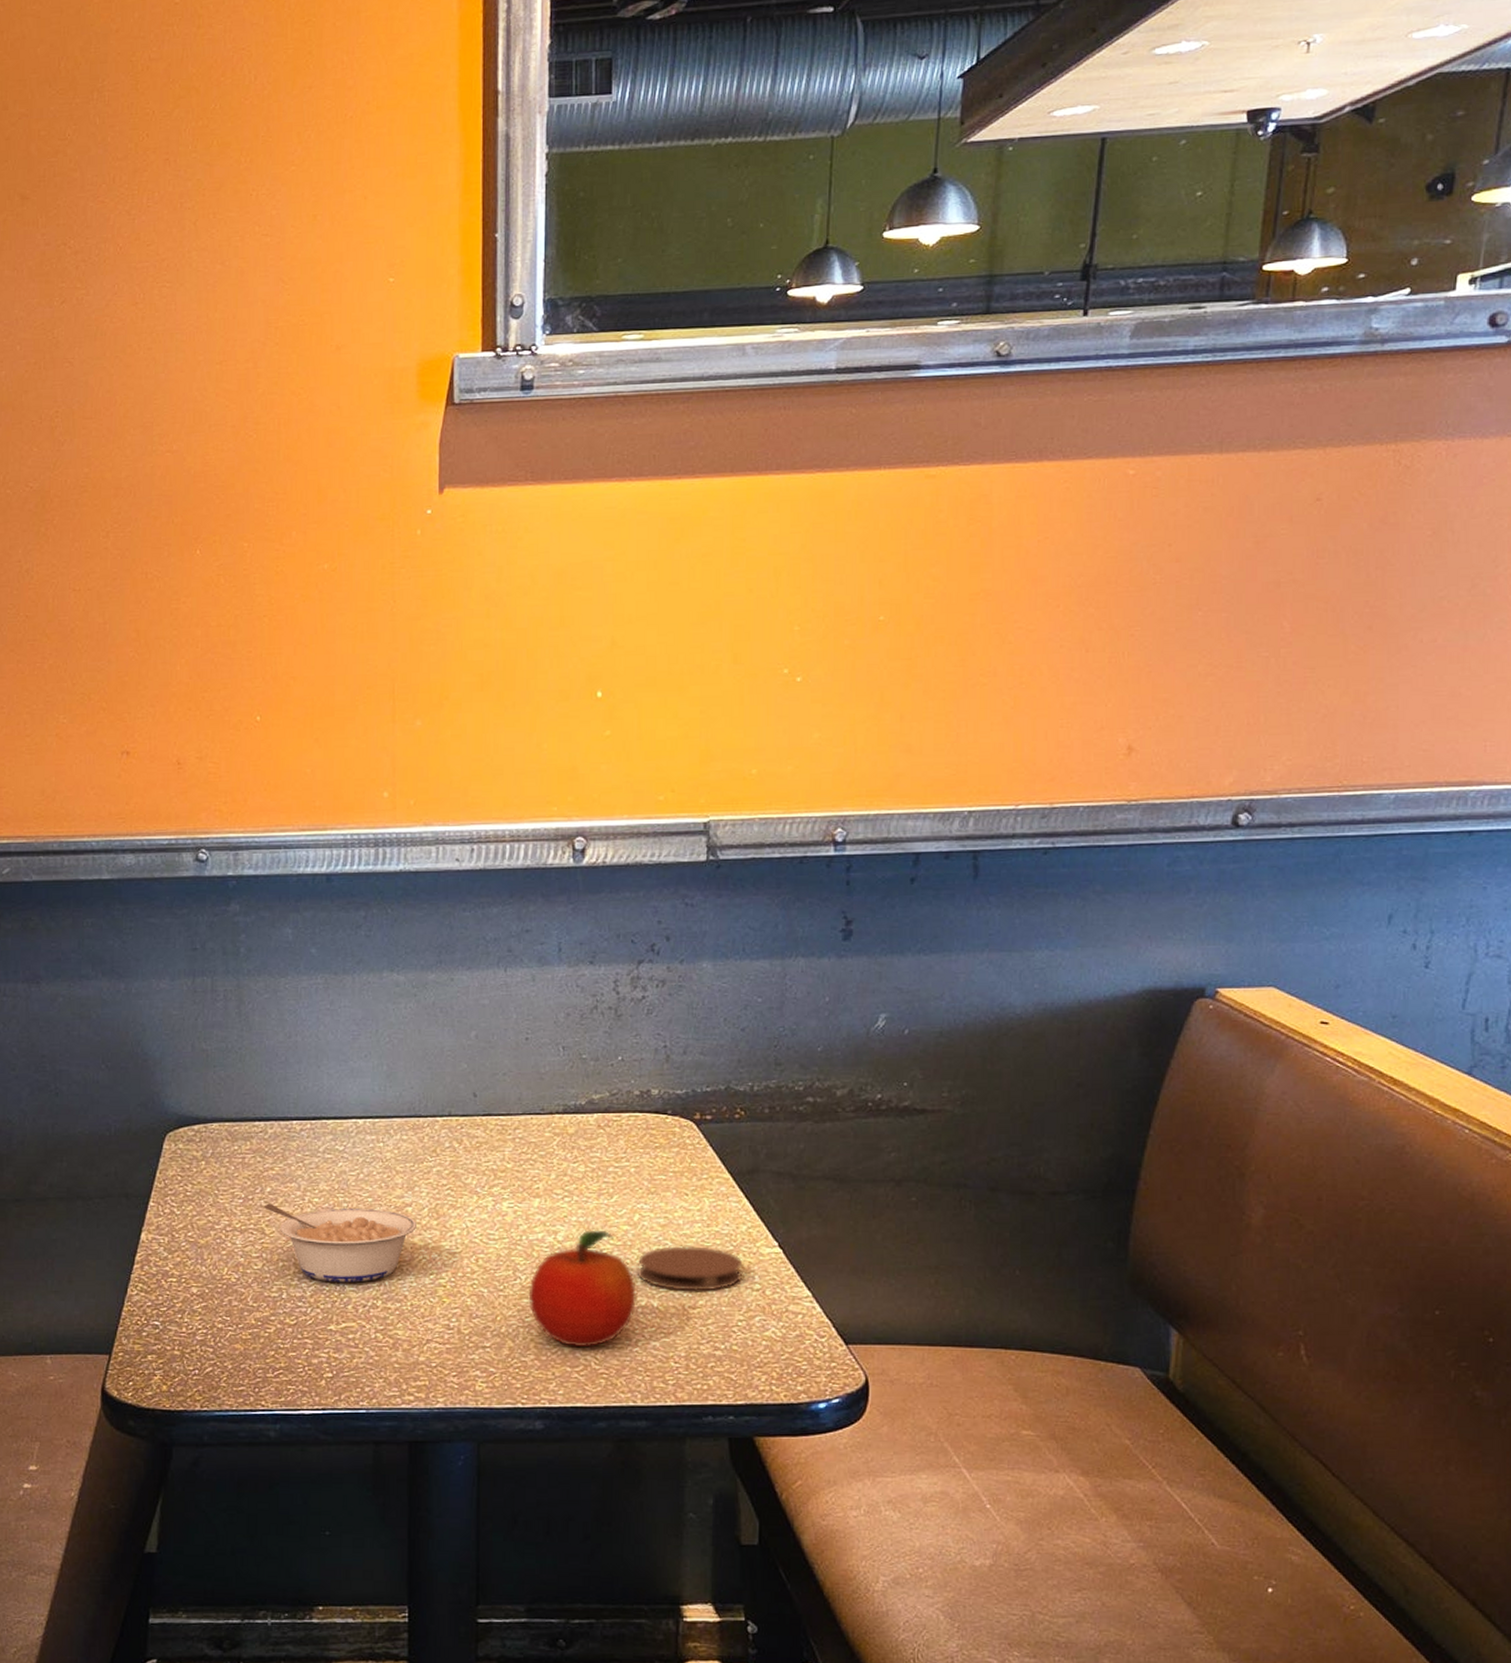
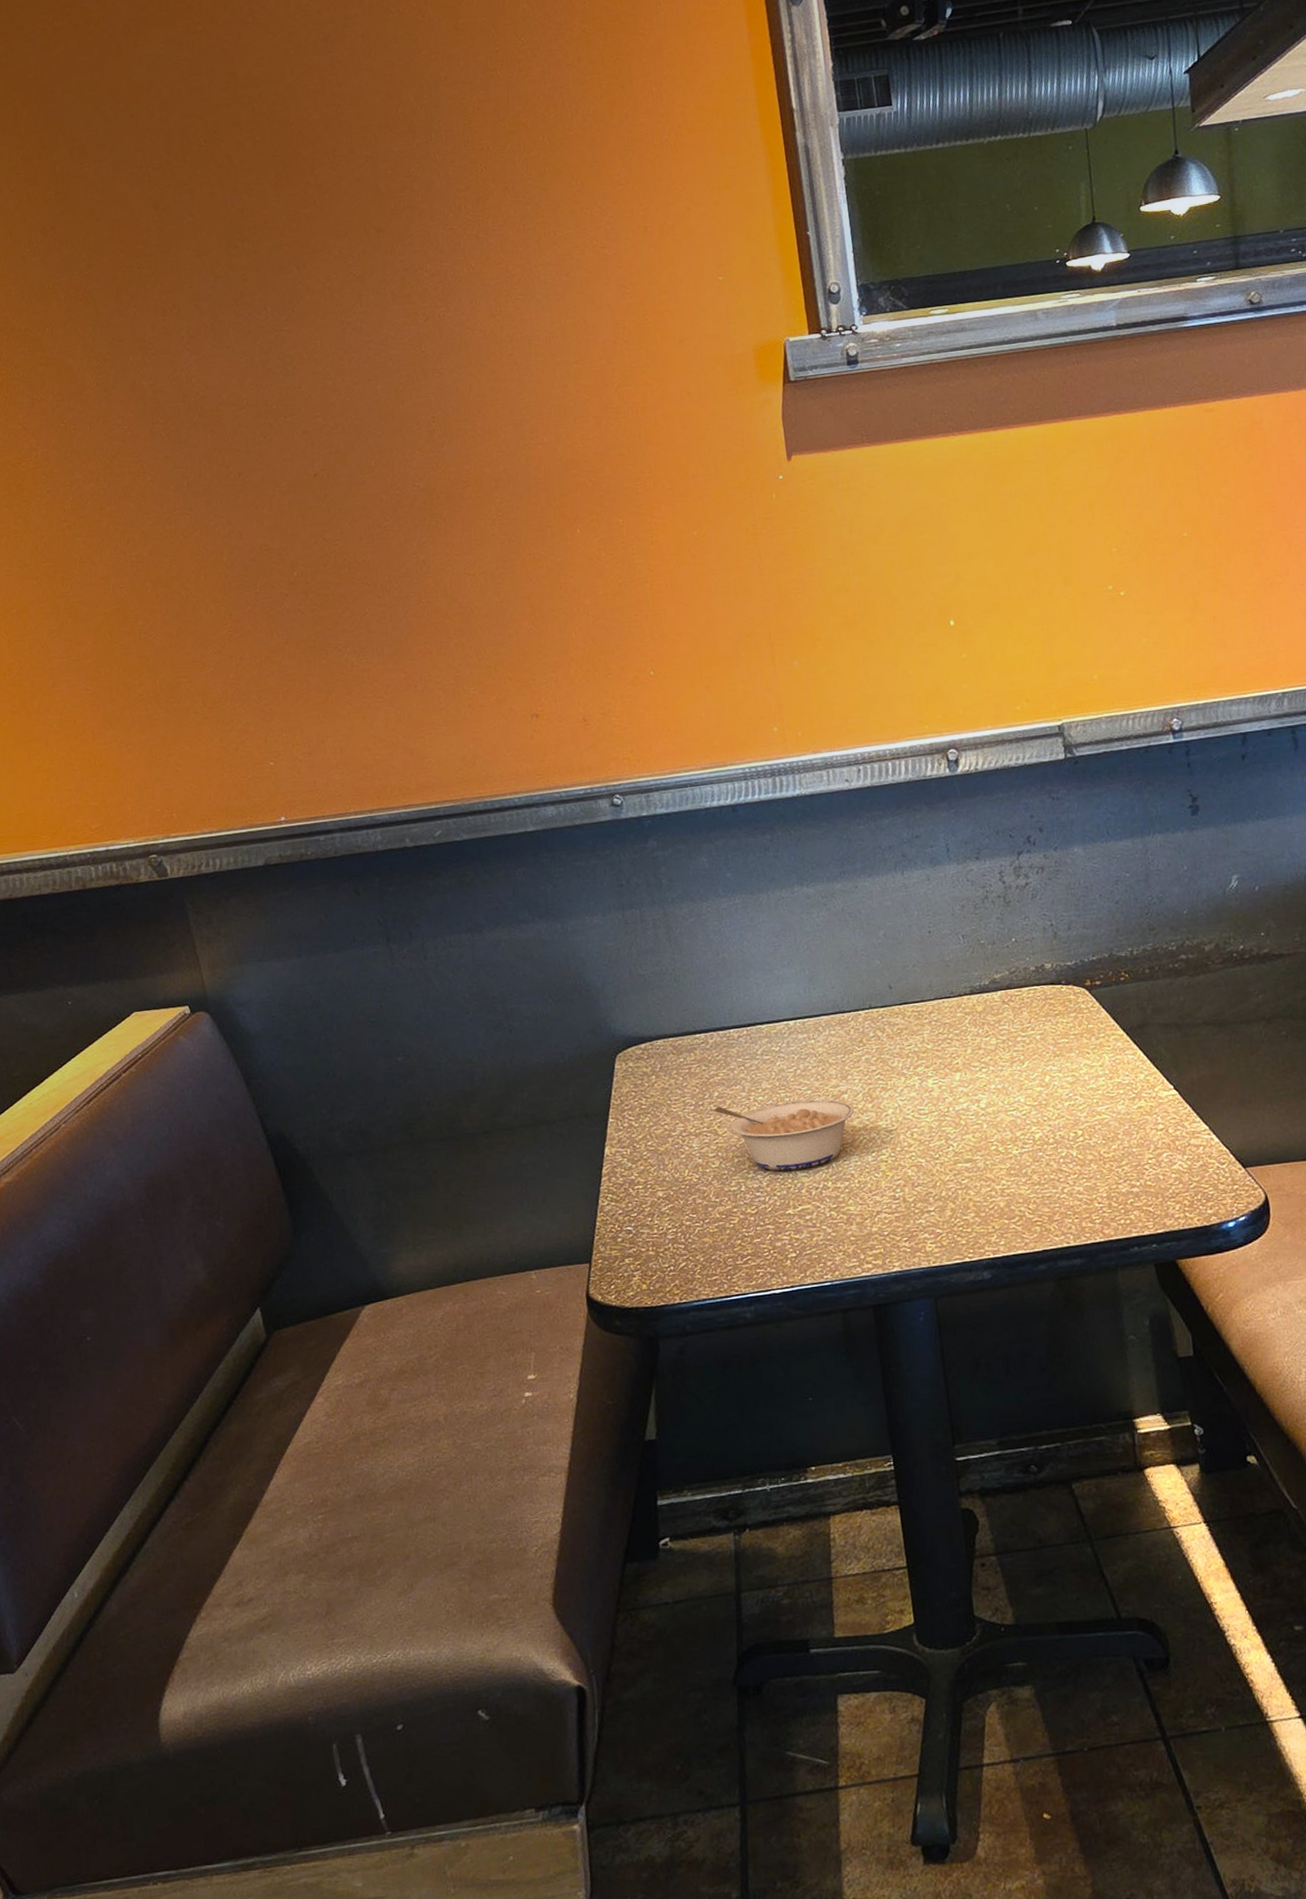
fruit: present [528,1230,638,1348] -> none [961,1094,1059,1201]
coaster: present [638,1246,743,1291] -> none [1054,1097,1147,1140]

